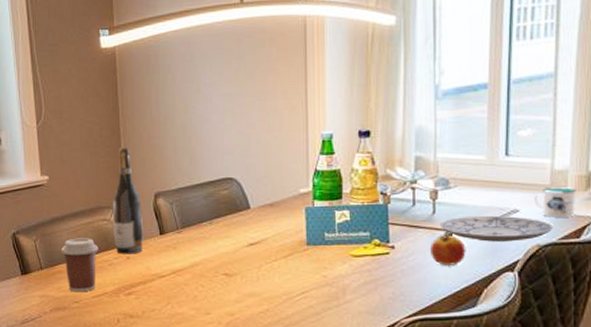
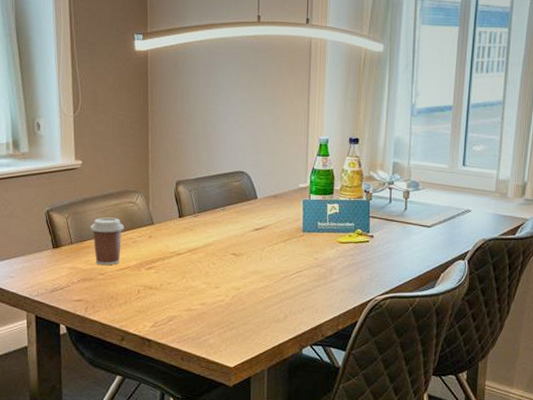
wine bottle: present [113,148,144,254] -> none [138,140,165,234]
apple: present [429,231,466,265] -> none [400,225,429,253]
plate: present [439,215,554,242] -> none [409,213,496,236]
mug: present [533,187,576,217] -> none [482,193,514,218]

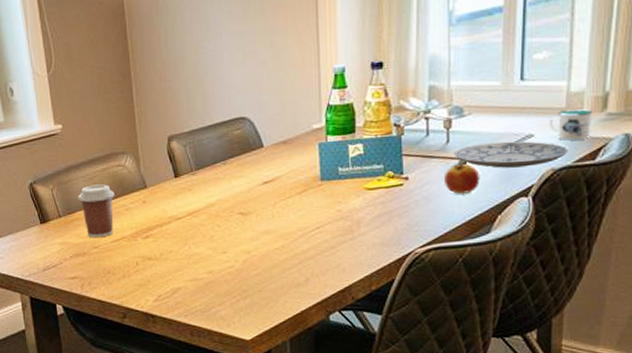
apple: none [400,225,429,253] -> present [443,159,480,194]
plate: none [409,213,496,236] -> present [453,141,569,168]
mug: none [482,193,514,218] -> present [548,109,593,141]

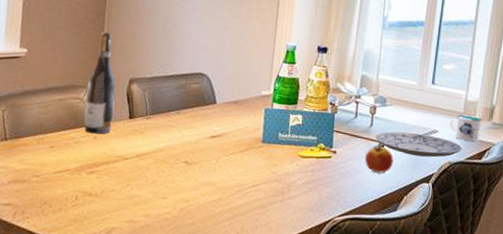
coffee cup: present [78,184,115,238] -> none [29,112,67,167]
wine bottle: none [127,92,159,199] -> present [84,32,116,135]

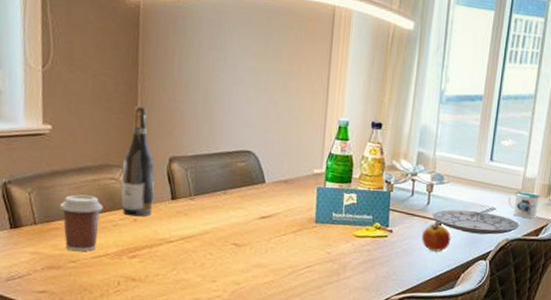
coffee cup: none [29,112,67,167] -> present [60,194,103,252]

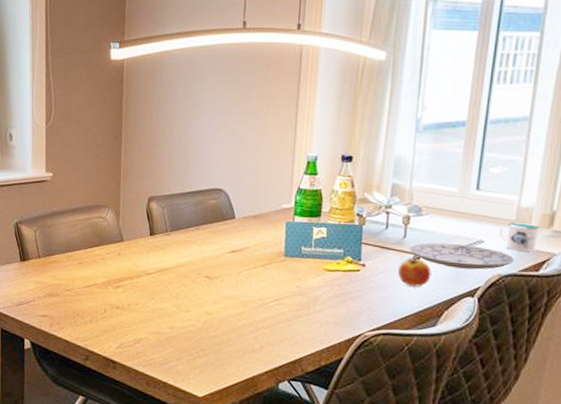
coffee cup: present [60,194,103,252] -> none [58,232,93,282]
wine bottle: present [121,106,155,217] -> none [107,153,136,251]

